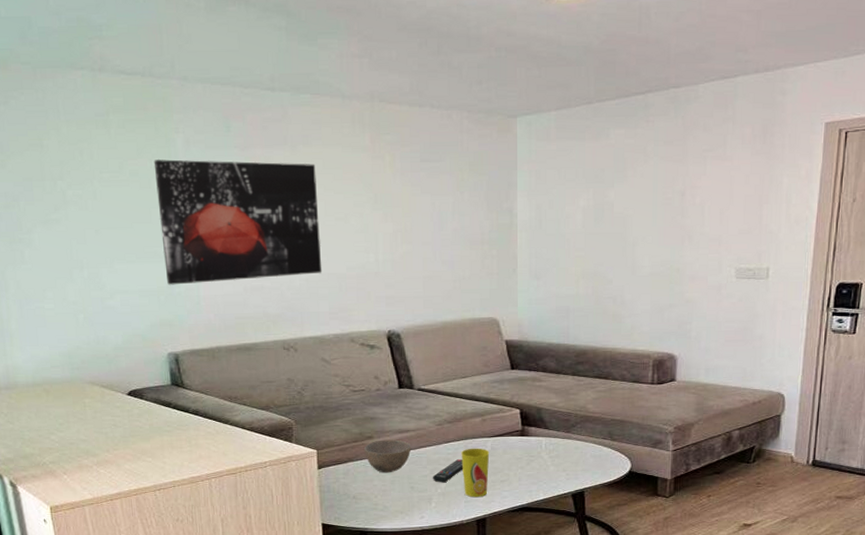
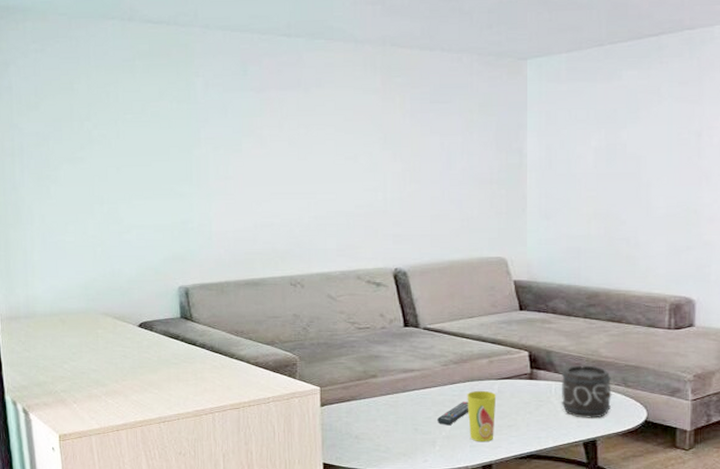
wall art: present [153,159,322,285] -> none [174,101,331,221]
bowl: present [363,439,412,473] -> none [367,379,416,413]
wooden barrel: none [551,420,599,471] -> present [561,365,612,418]

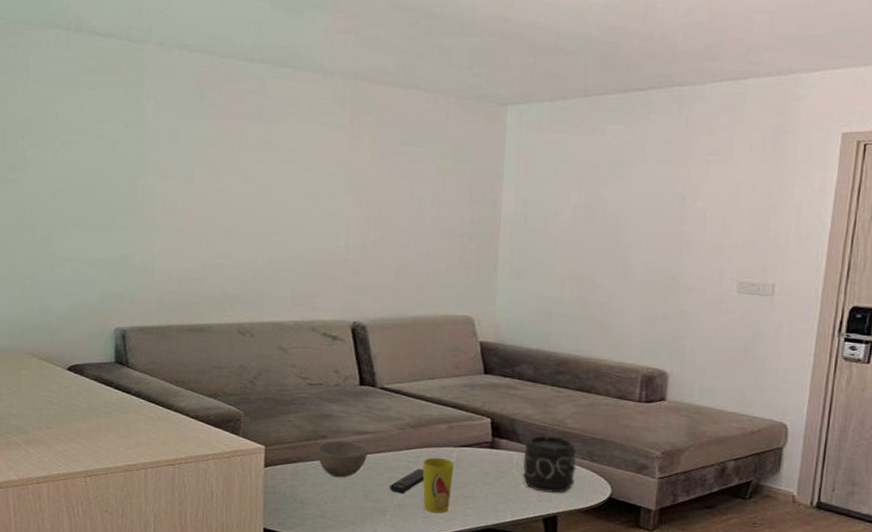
bowl: none [367,379,416,413] -> present [316,440,369,478]

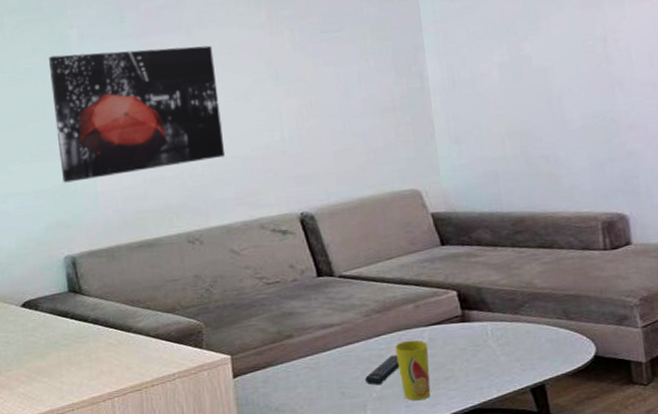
wall art: none [120,125,290,257] -> present [48,45,226,183]
bowl: present [316,440,369,478] -> none [283,336,338,378]
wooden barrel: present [522,435,576,493] -> none [495,299,555,361]

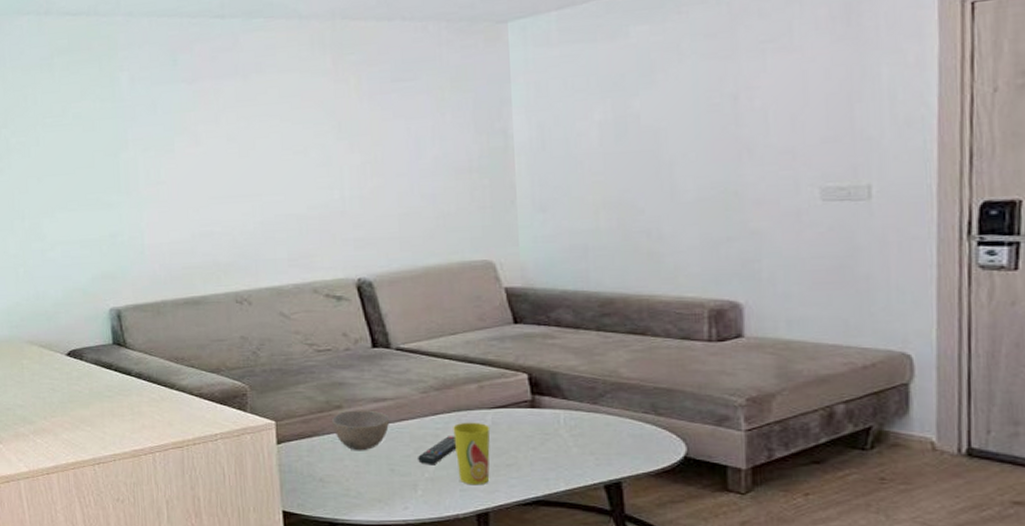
wall art: present [48,45,226,183] -> none [97,93,279,234]
bowl: none [283,336,338,378] -> present [331,410,390,451]

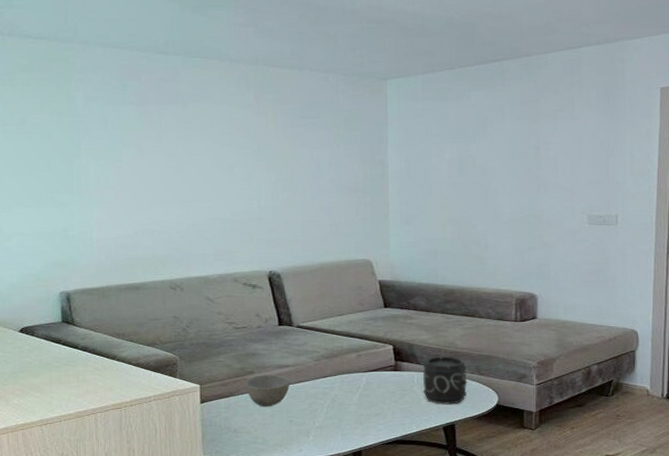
remote control: present [418,436,457,465] -> none [311,393,340,417]
cup: present [453,422,491,486] -> none [338,382,365,431]
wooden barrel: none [571,389,639,455] -> present [422,356,468,405]

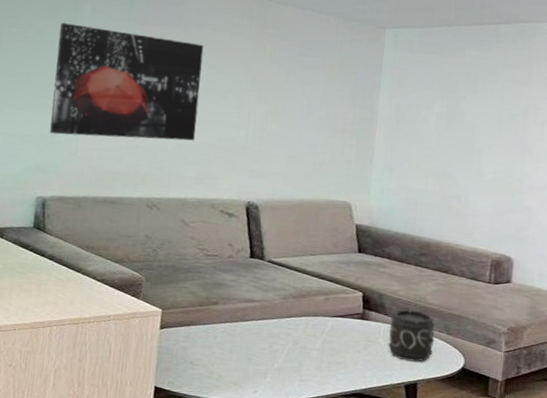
wall art: none [54,114,209,228] -> present [49,23,204,141]
bowl: present [245,374,291,407] -> none [207,306,255,342]

